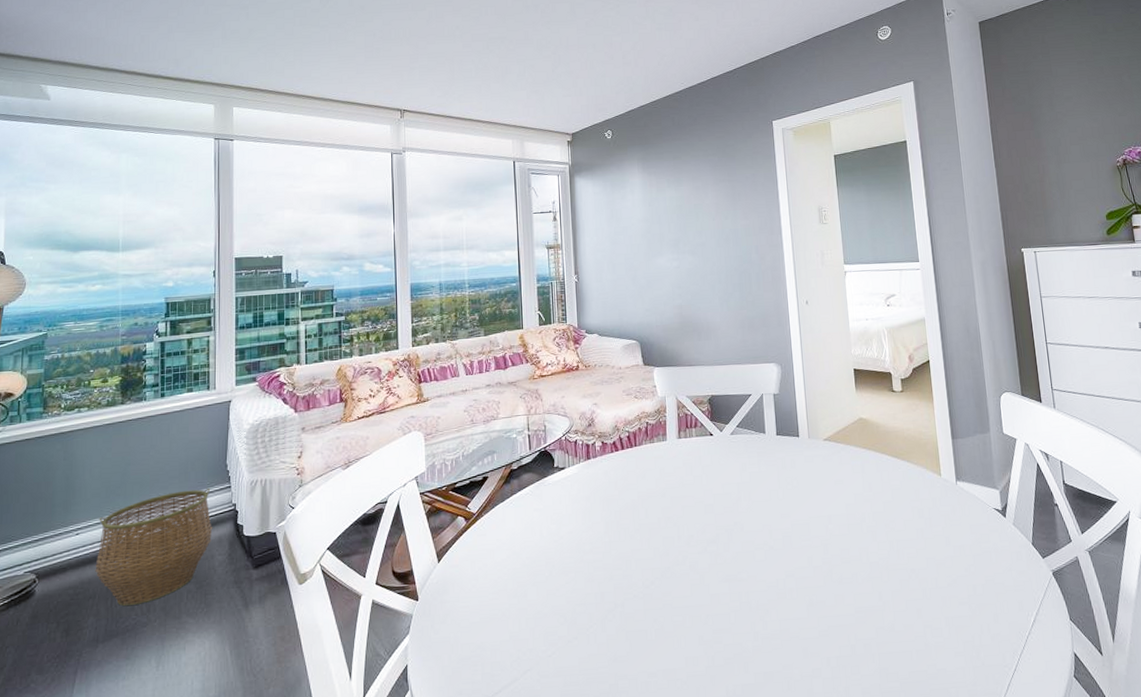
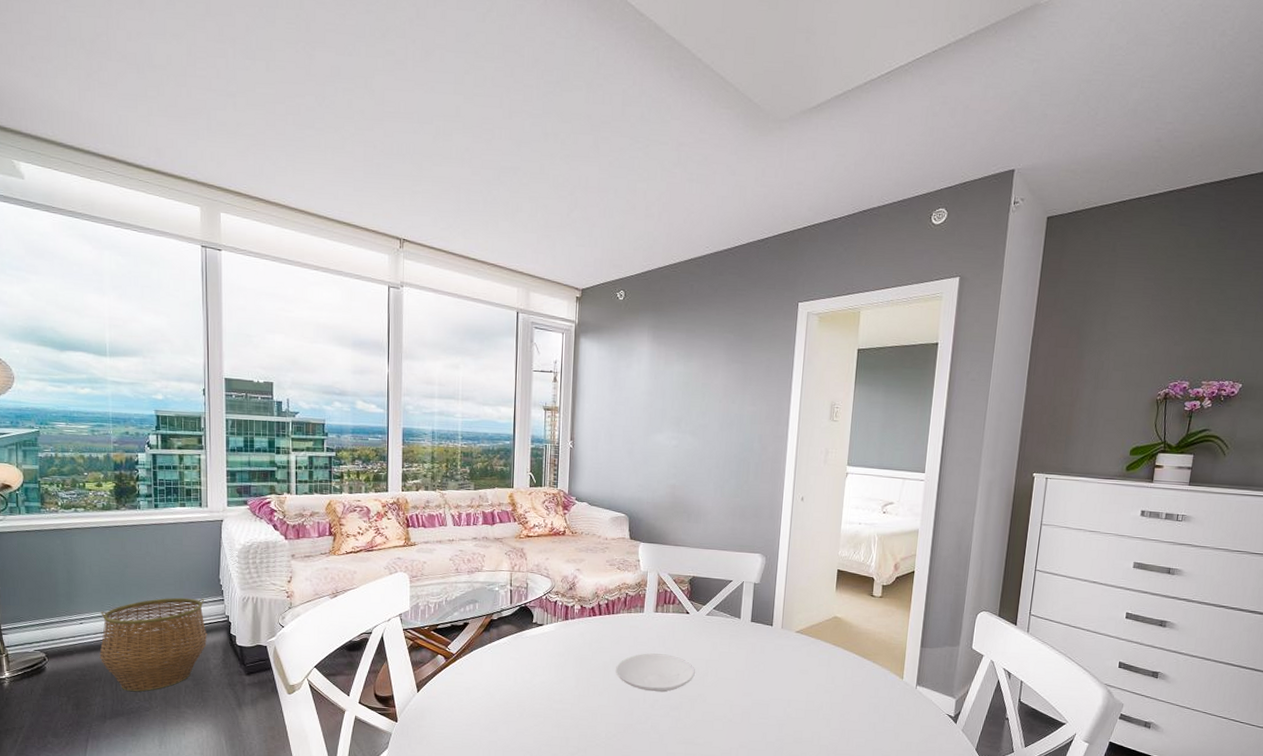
plate: none [645,482,728,527] -> present [615,653,695,693]

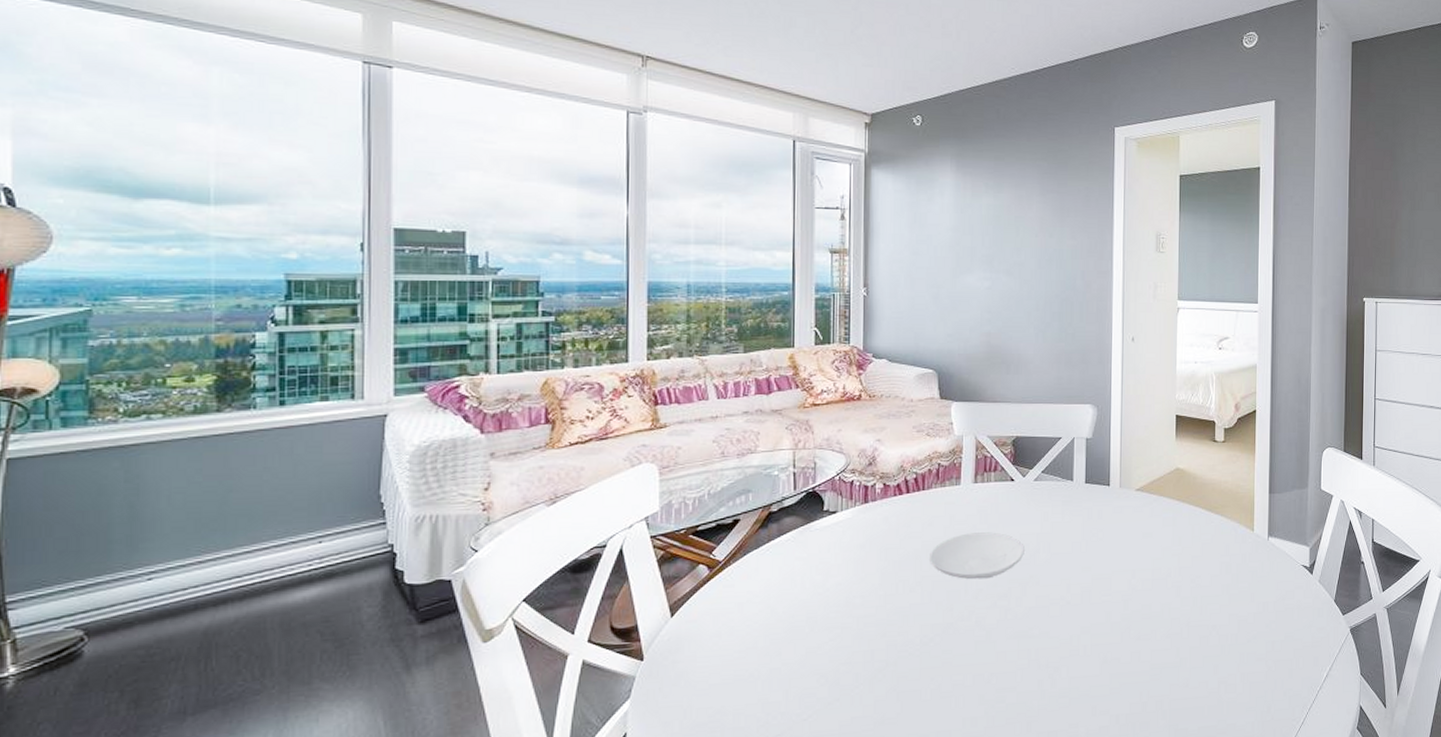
basket: present [99,597,208,692] -> none [179,525,359,670]

